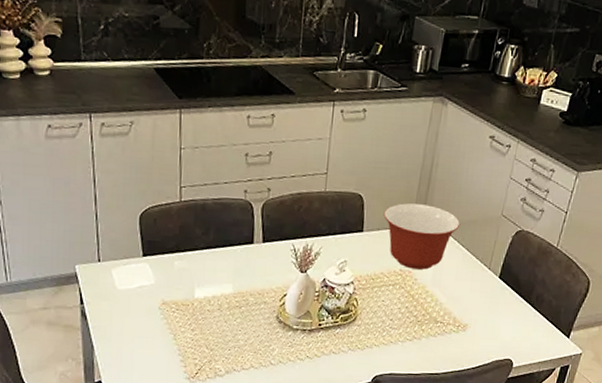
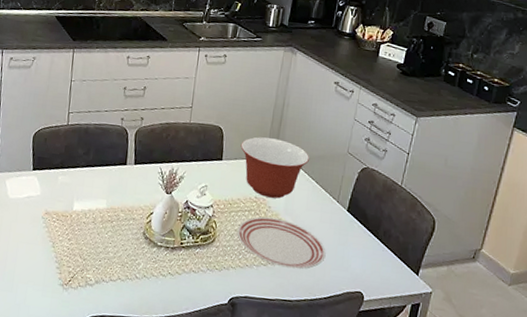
dinner plate: none [380,290,476,342] -> present [237,216,326,269]

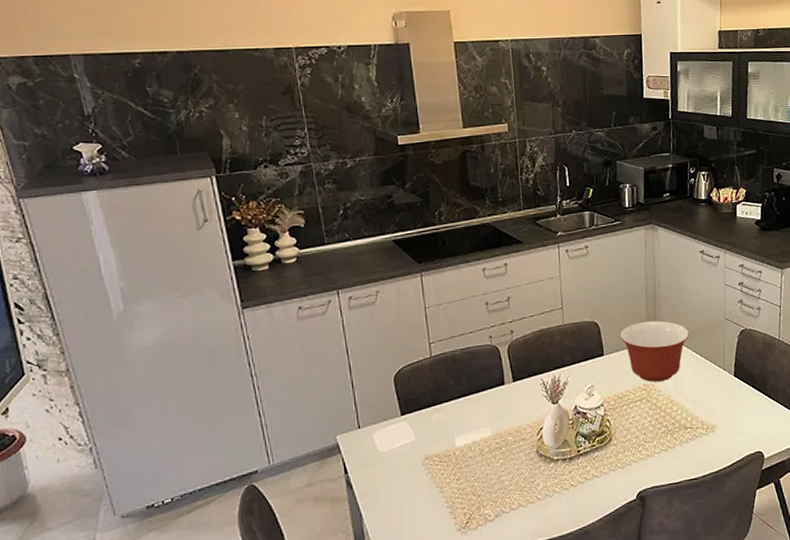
dinner plate: present [237,216,326,269] -> none [632,400,722,448]

